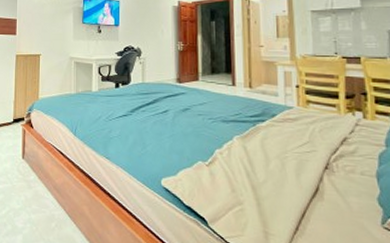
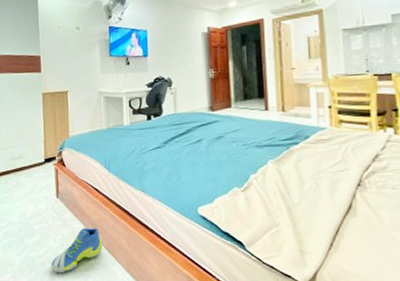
sneaker: none [11,191,65,235] -> present [50,228,103,272]

